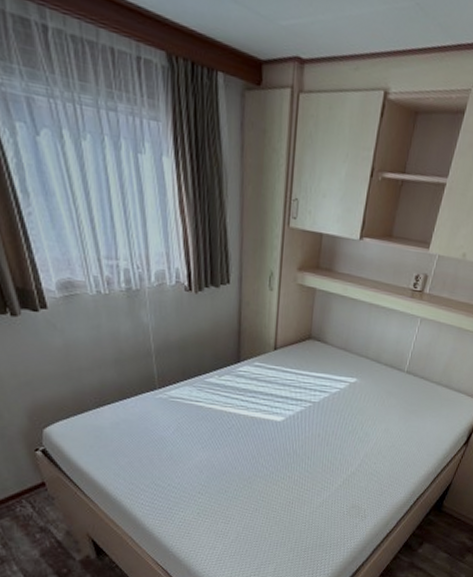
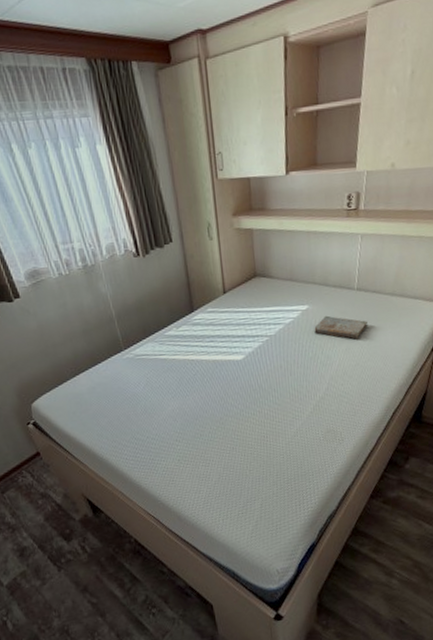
book: none [358,392,410,422] -> present [314,315,368,340]

